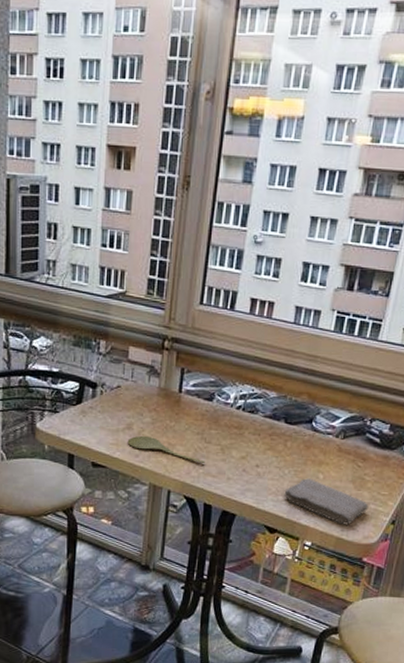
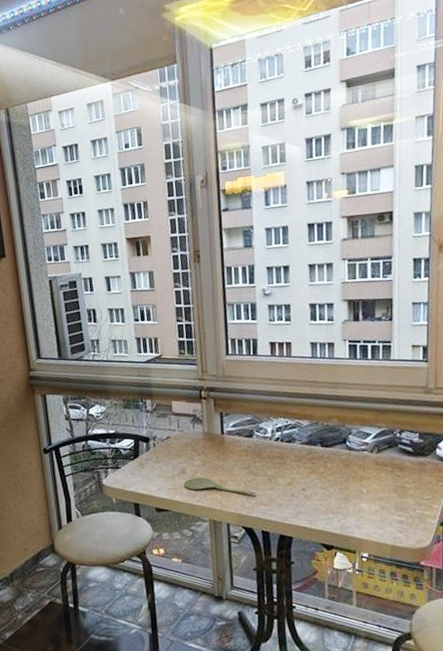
washcloth: present [284,478,369,525] -> none [333,494,416,533]

